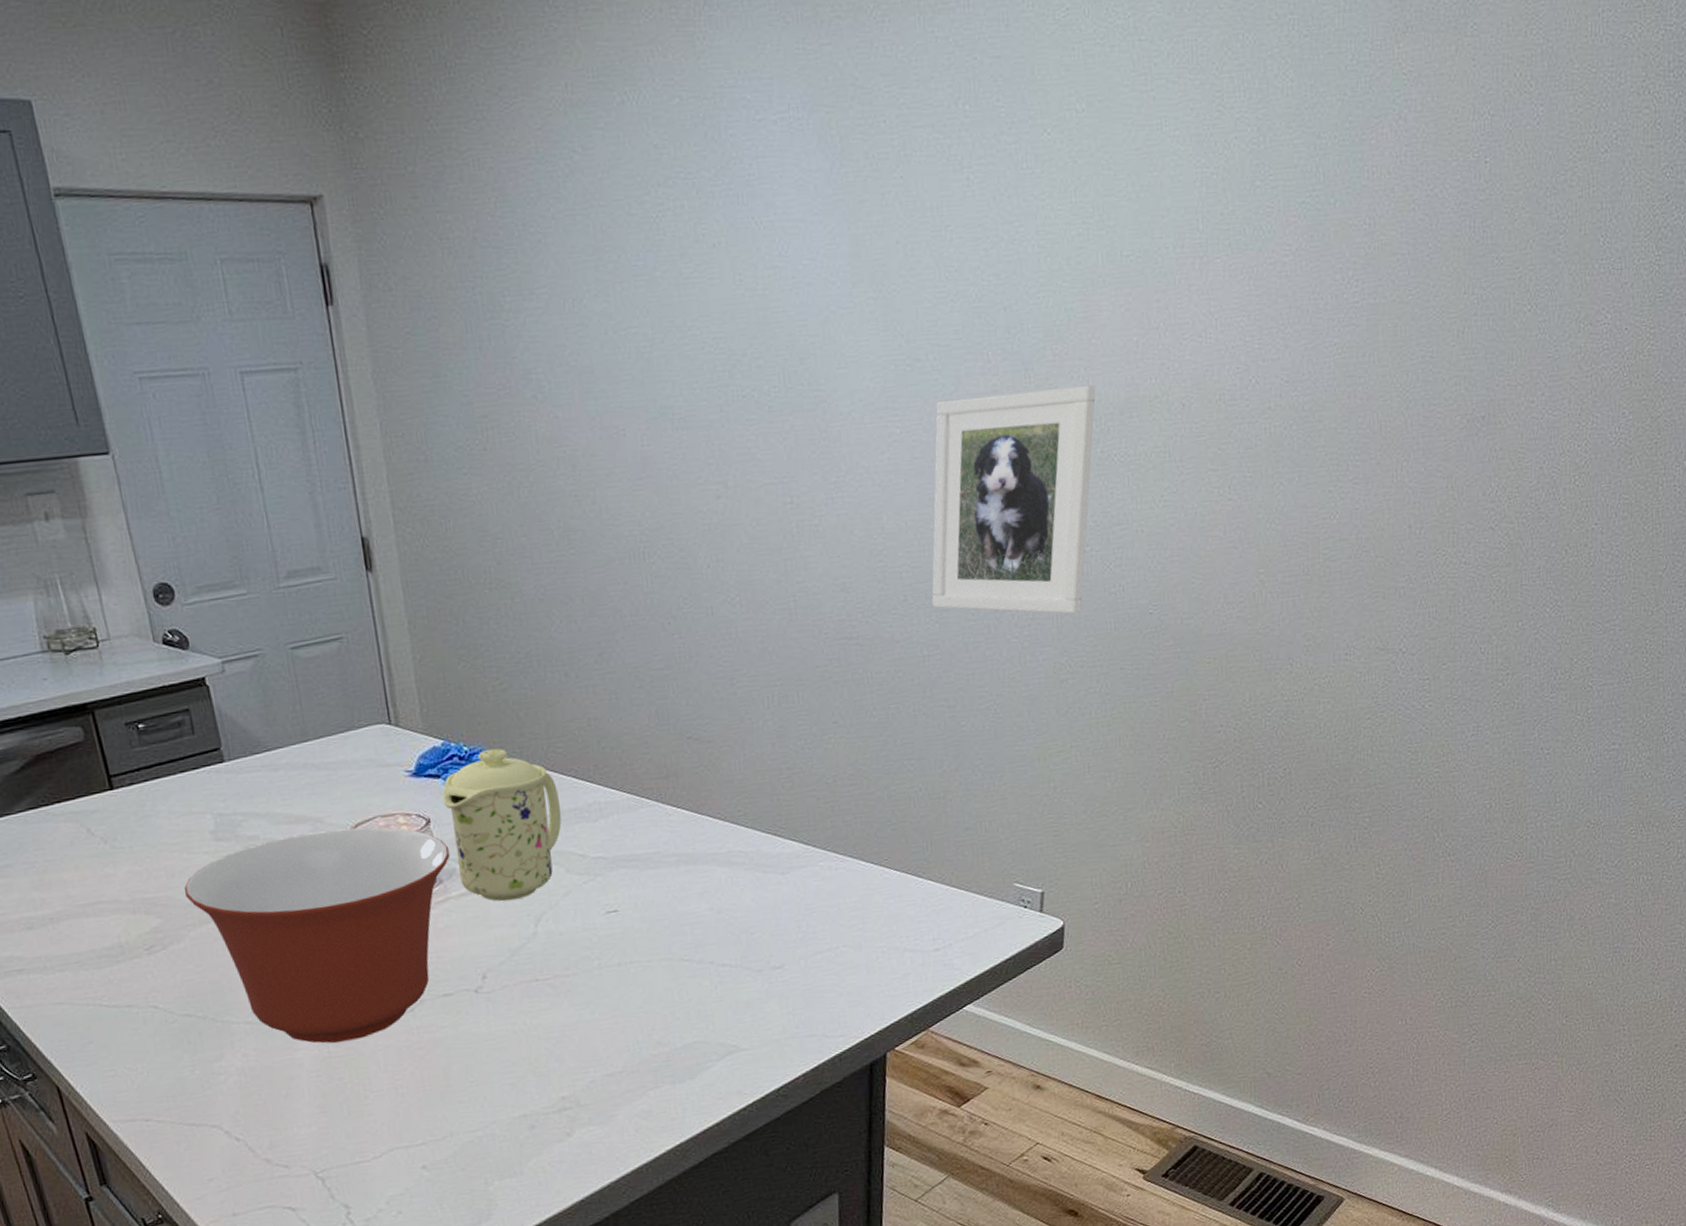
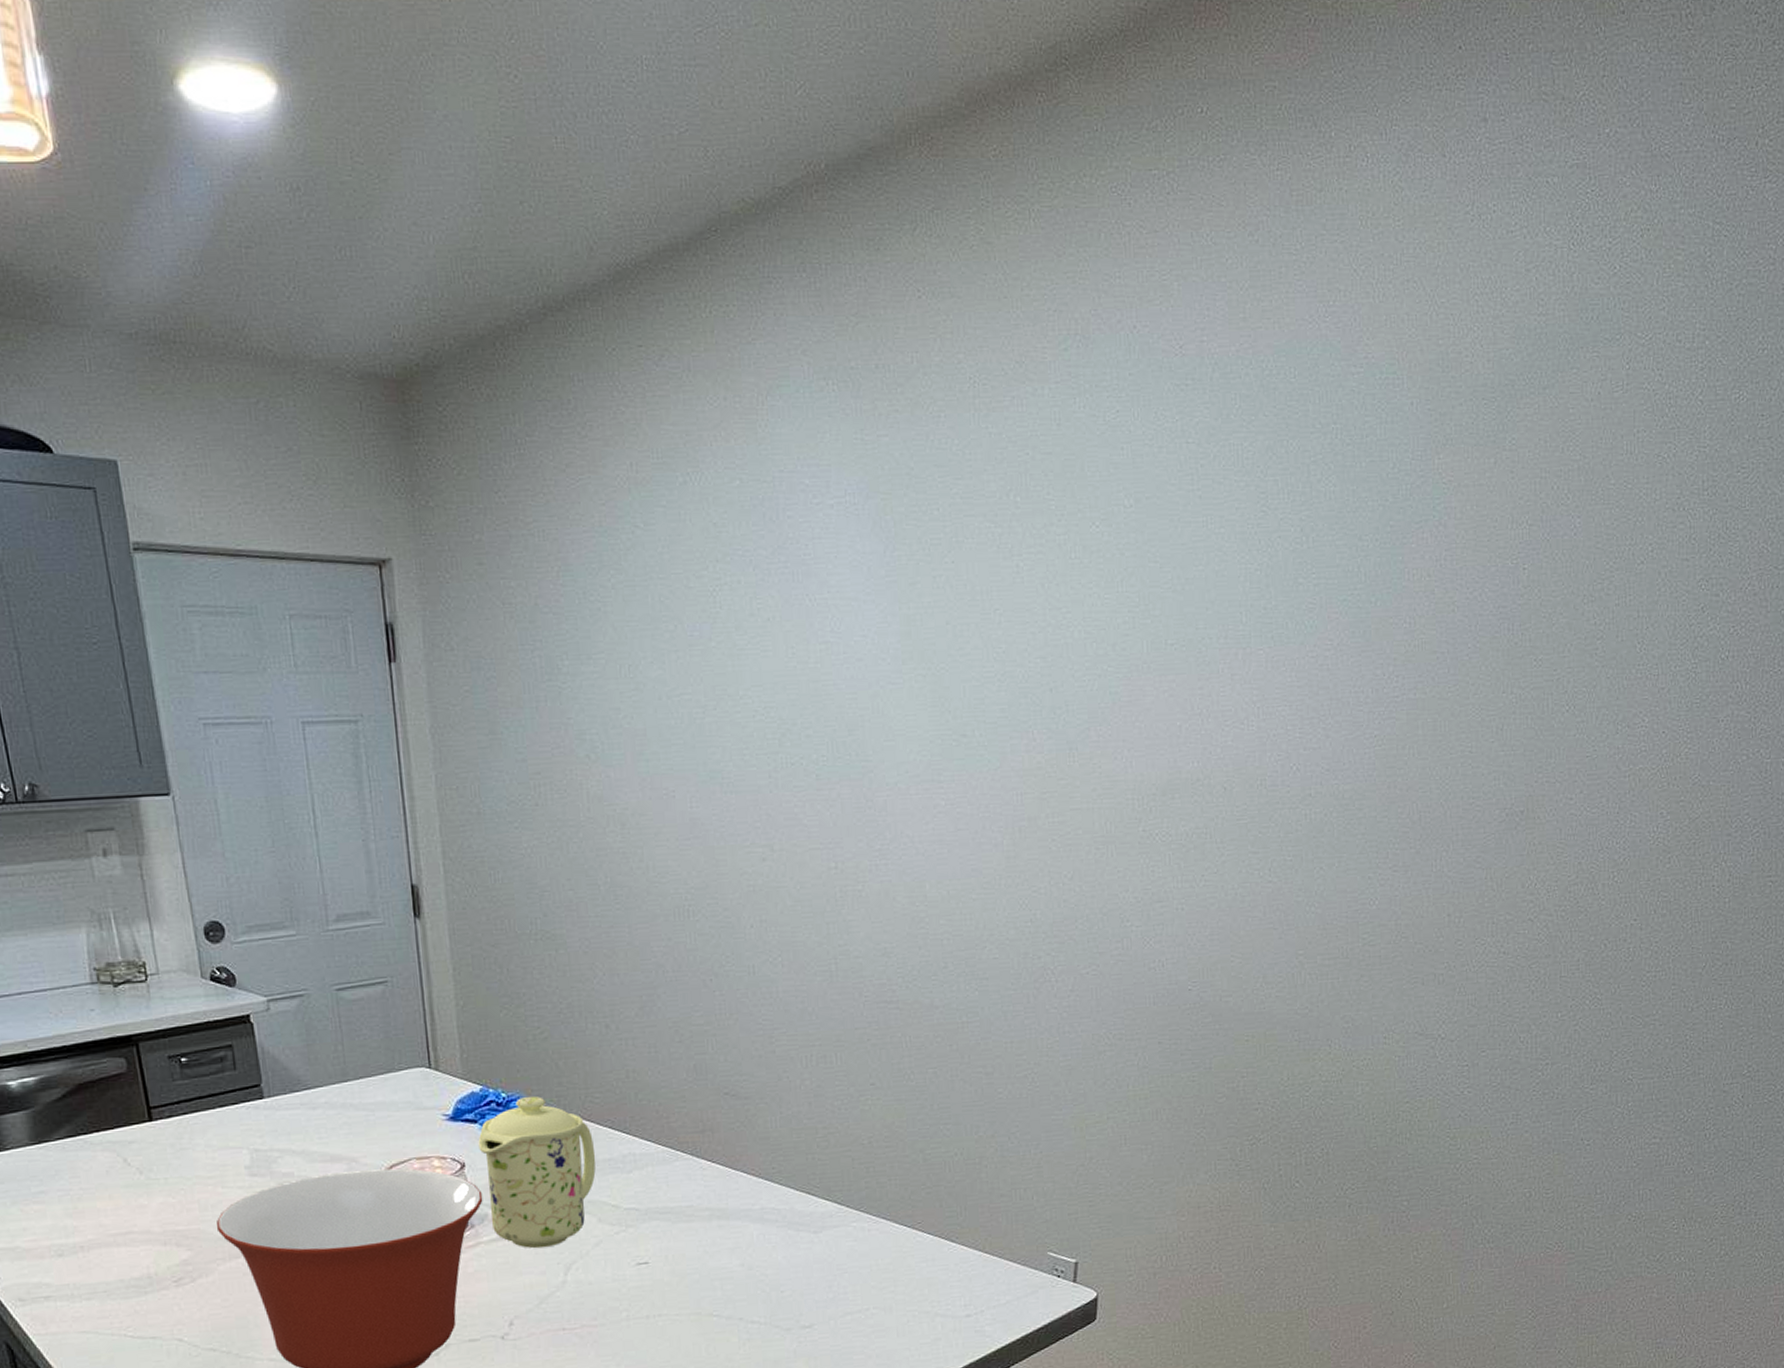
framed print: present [931,384,1096,614] -> none [972,765,1139,987]

